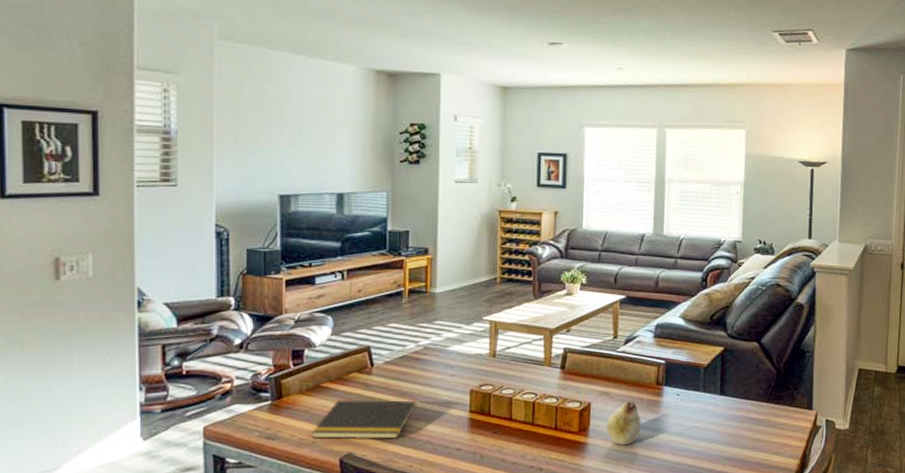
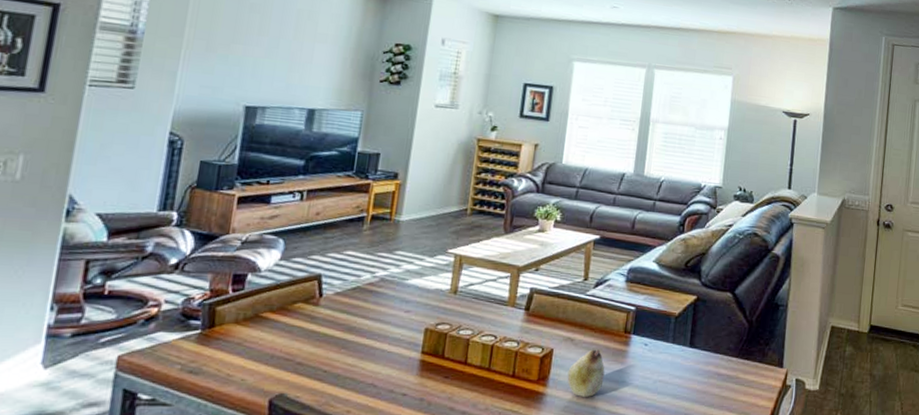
notepad: present [311,399,418,439] -> none [240,331,366,380]

